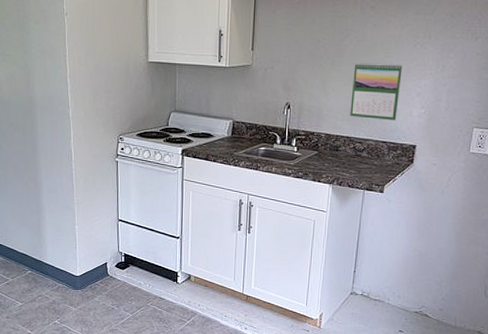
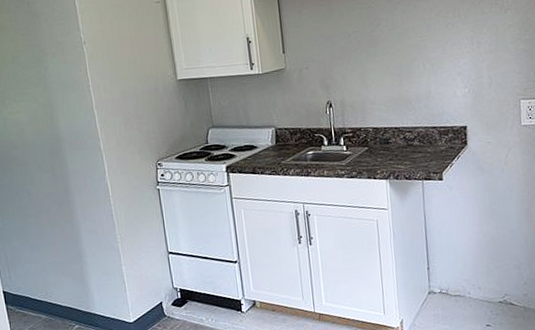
calendar: present [350,62,402,121] -> none [390,46,442,107]

